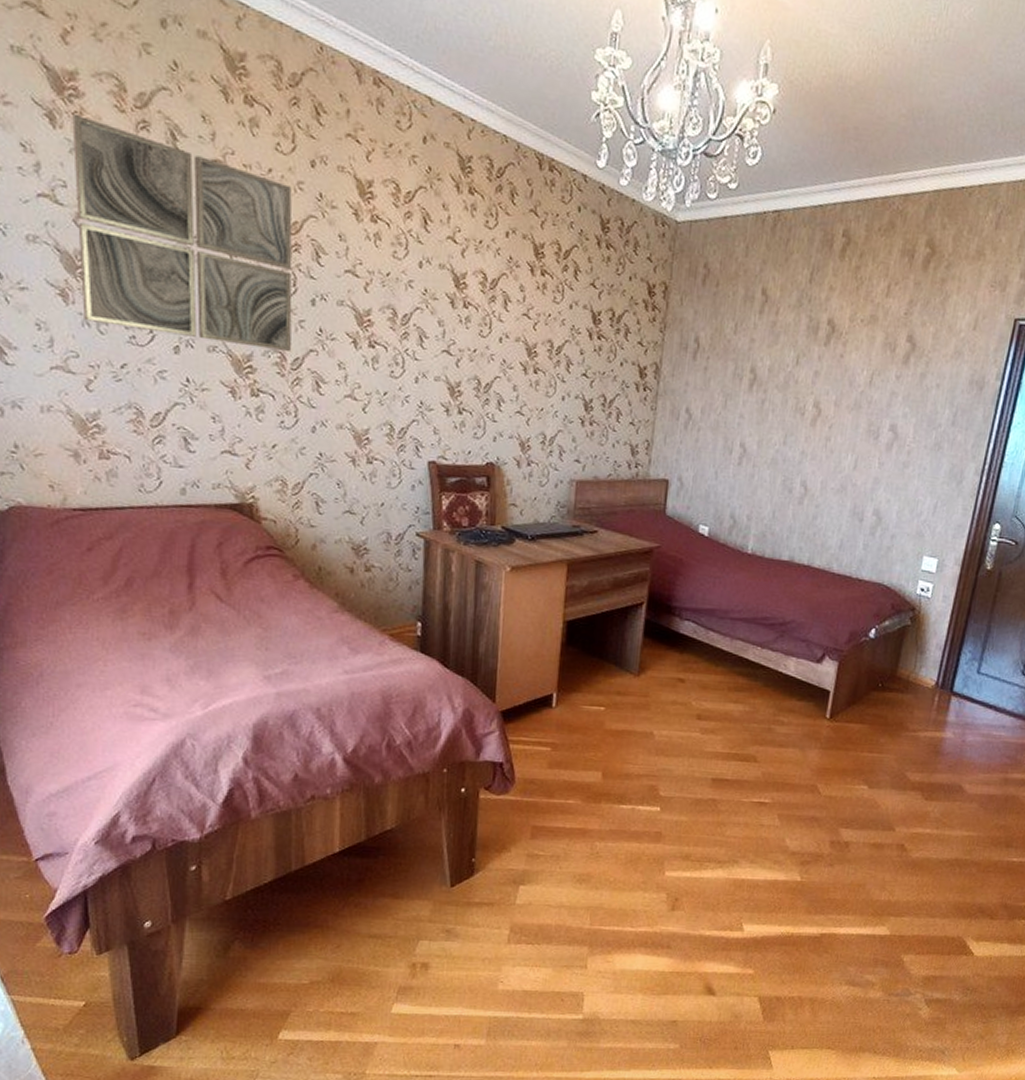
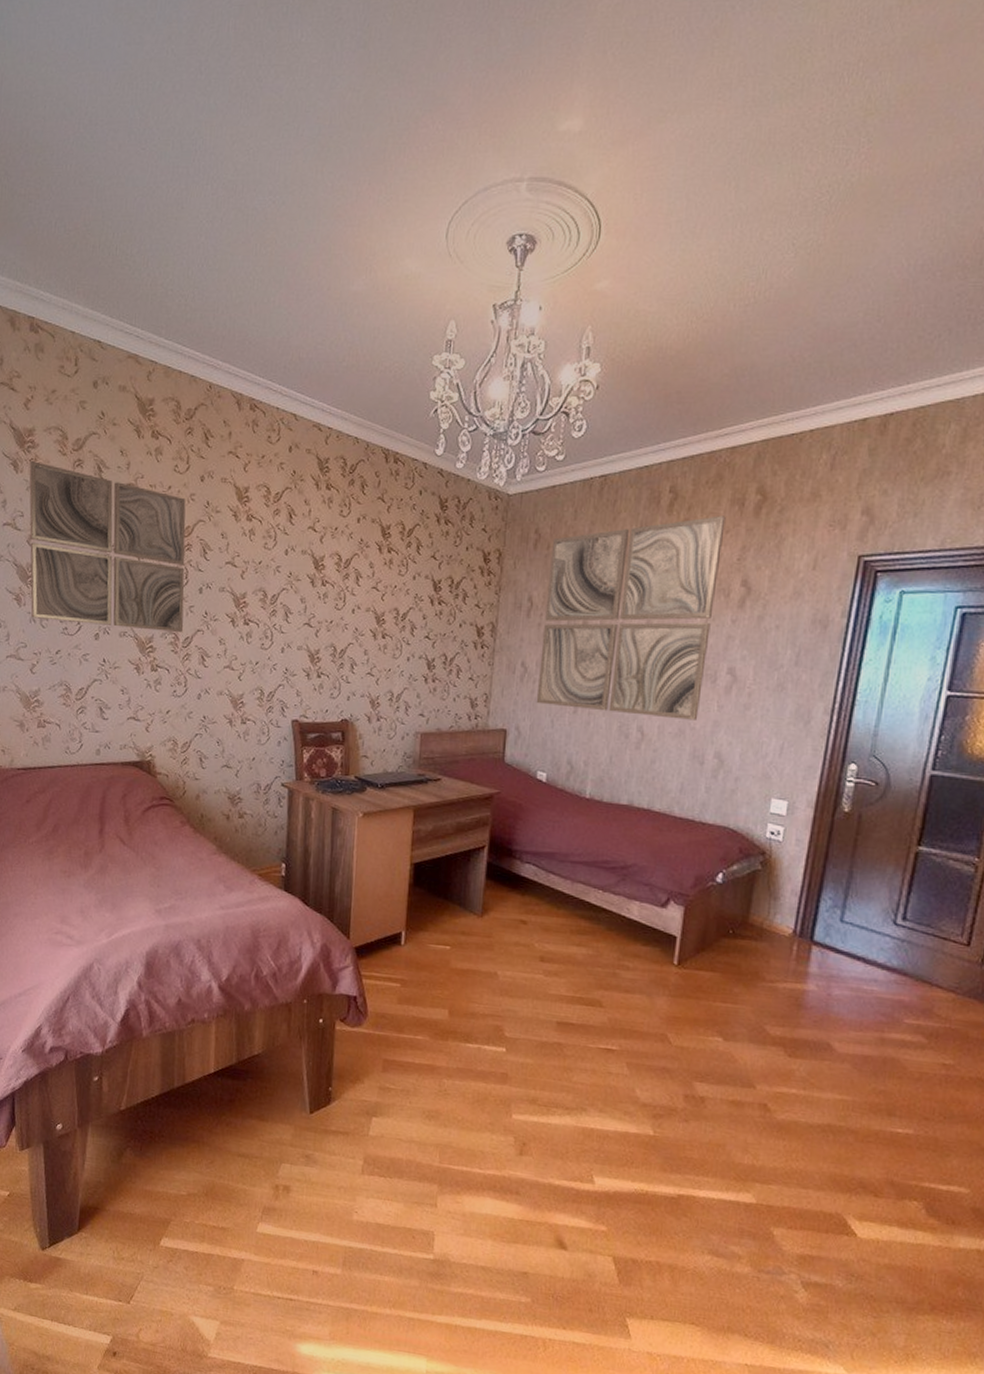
wall art: none [700,266,896,477] -> present [536,516,726,720]

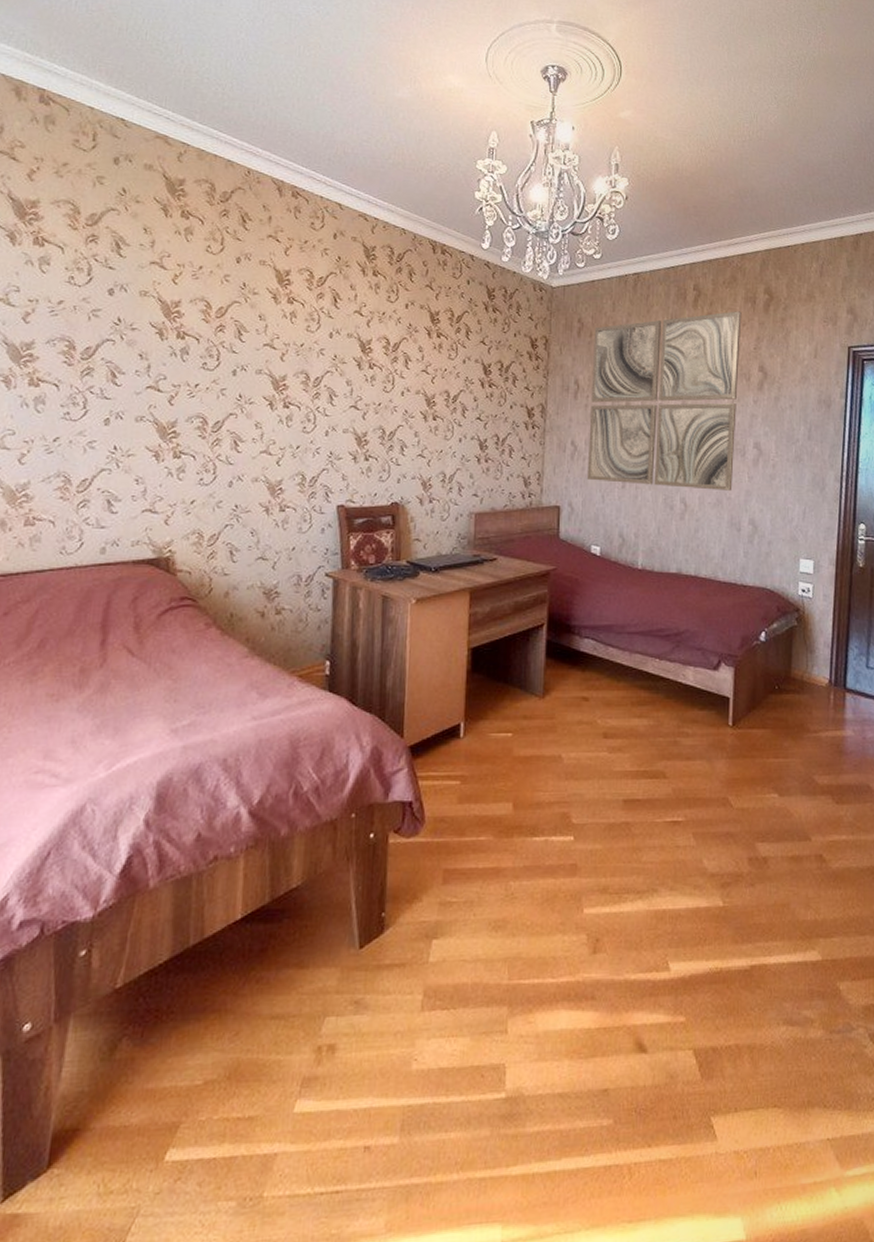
wall art: present [29,461,186,633] -> none [23,234,219,417]

